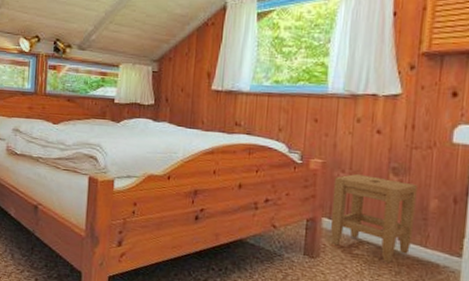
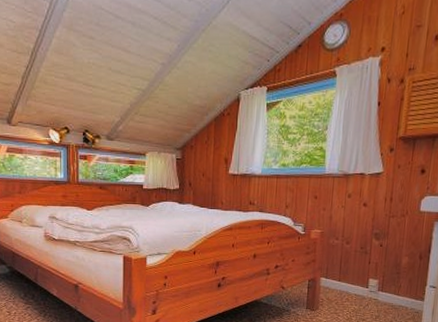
stool: present [330,173,418,263] -> none [327,240,393,310]

